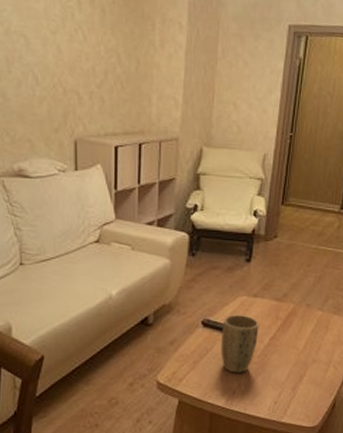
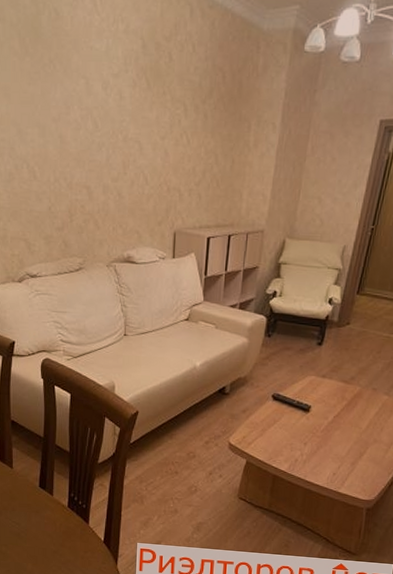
plant pot: present [221,314,259,373] -> none [287,391,325,444]

